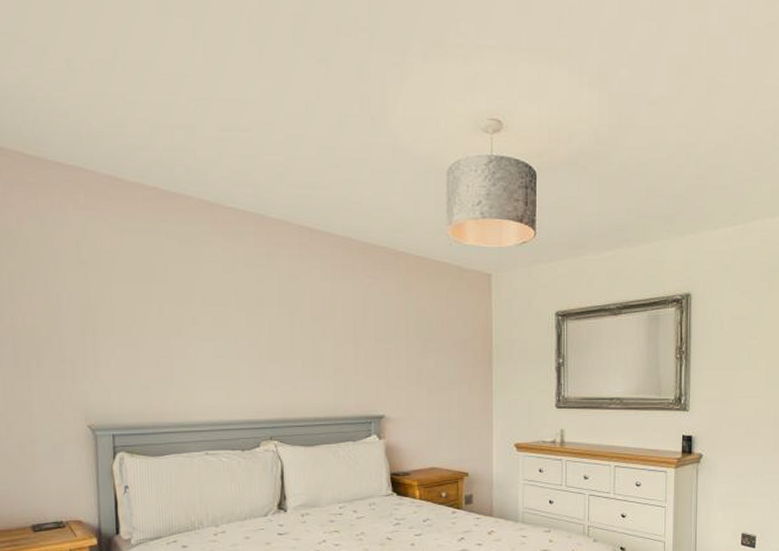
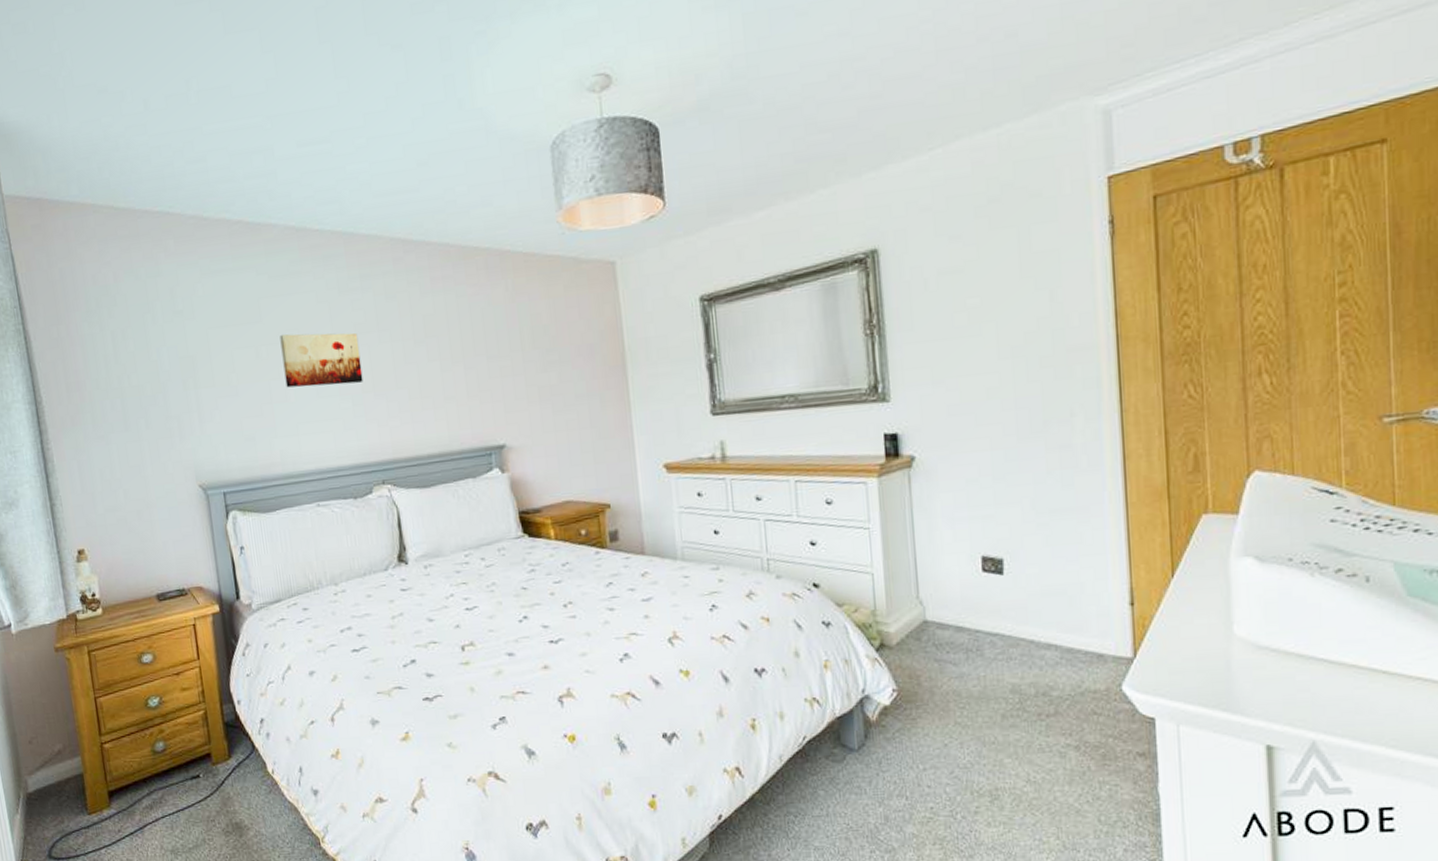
wall art: none [184,297,261,348] -> present [279,333,363,388]

